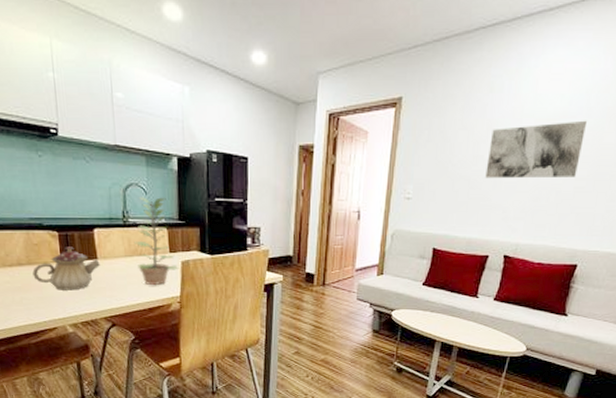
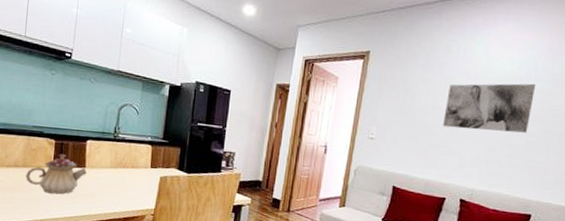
plant: present [135,197,180,286] -> none [120,116,158,197]

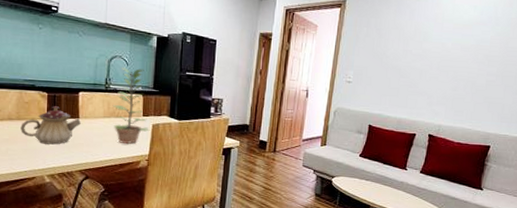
plant: none [120,116,158,197] -> present [113,67,150,145]
wall art: present [443,83,536,133] -> none [413,27,496,73]

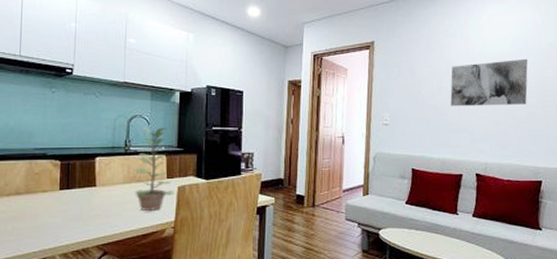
teapot: present [20,106,81,145] -> none [29,175,98,219]
wall art: none [413,27,496,73] -> present [450,58,528,107]

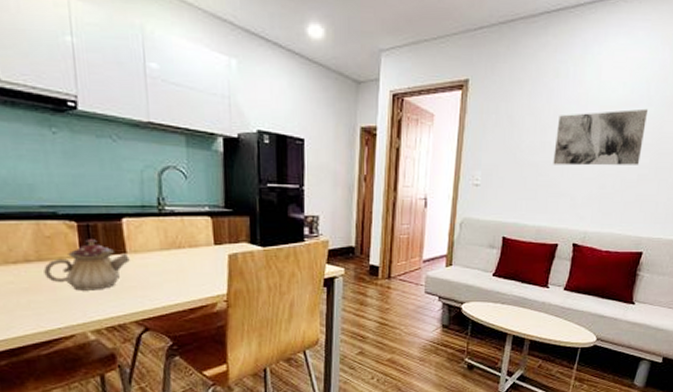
teapot: none [29,175,98,219] -> present [43,239,130,291]
plant: present [134,127,176,212] -> none [172,182,226,283]

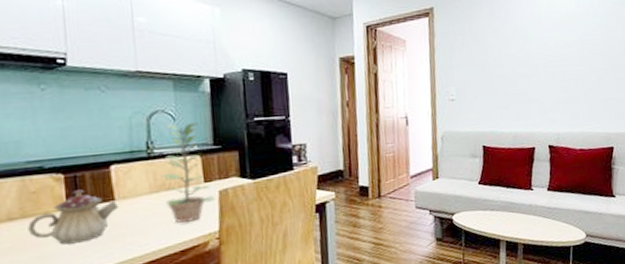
plant: none [172,182,226,283] -> present [162,122,217,223]
wall art: present [553,108,649,166] -> none [517,19,596,76]

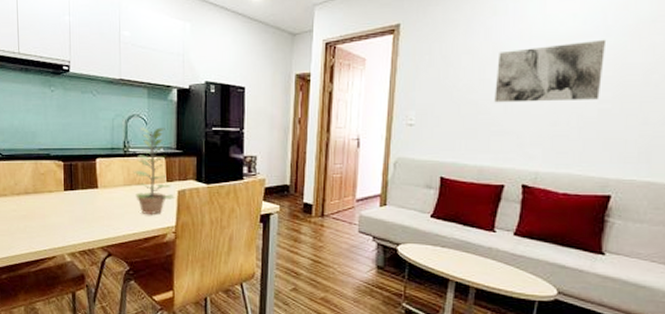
teapot: present [28,189,118,245] -> none [37,176,100,219]
wall art: none [517,19,596,76] -> present [494,39,607,103]

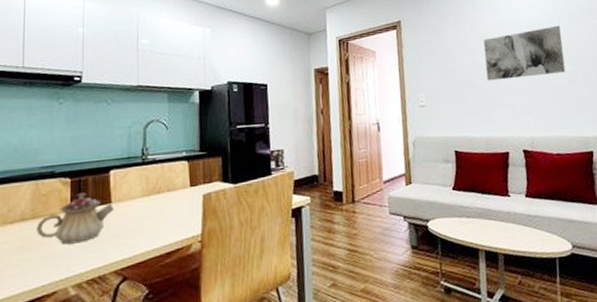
teapot: none [37,176,100,219] -> present [36,193,114,245]
plant: present [134,127,176,215] -> none [153,130,201,226]

